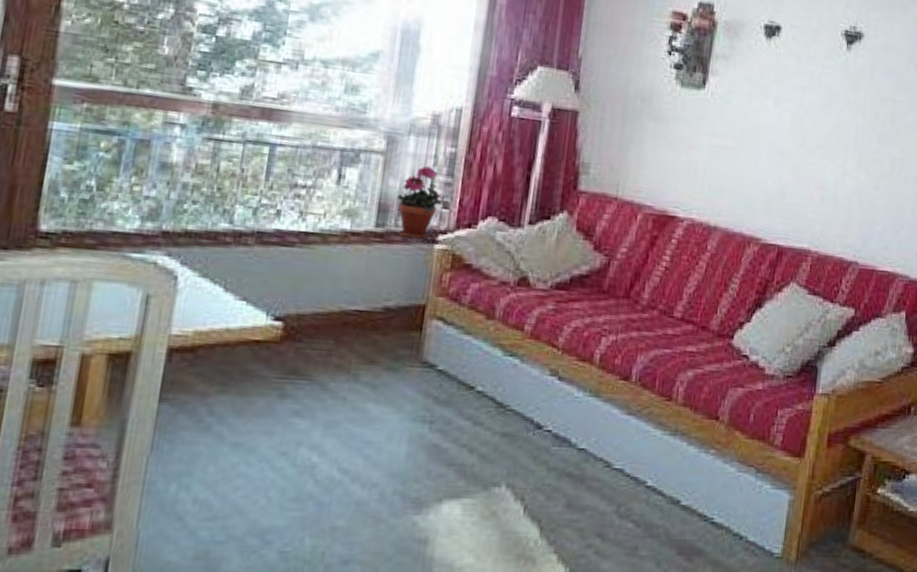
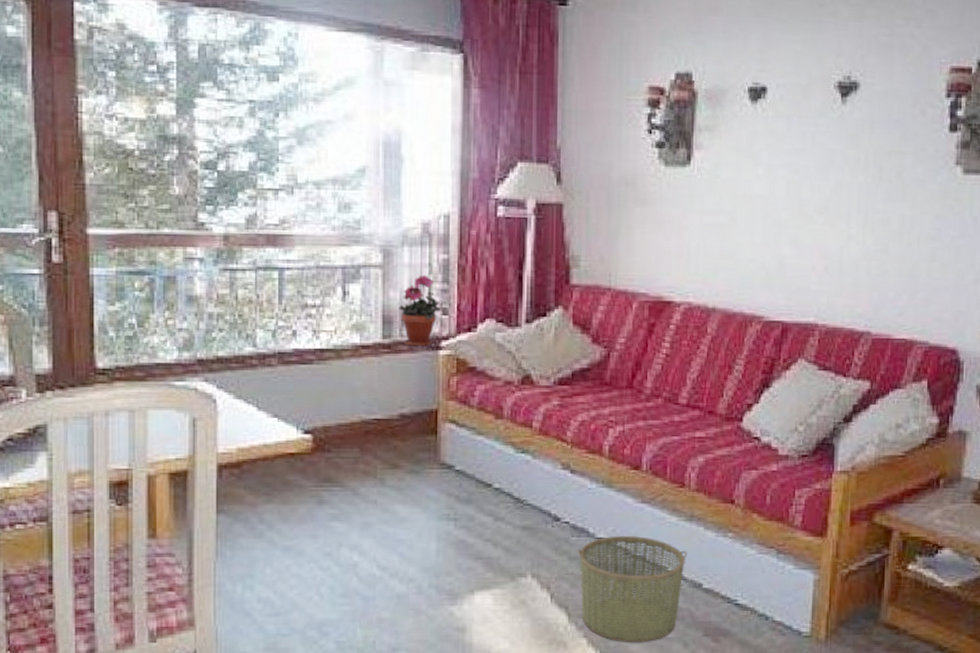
basket: none [554,447,669,560] -> present [577,535,688,642]

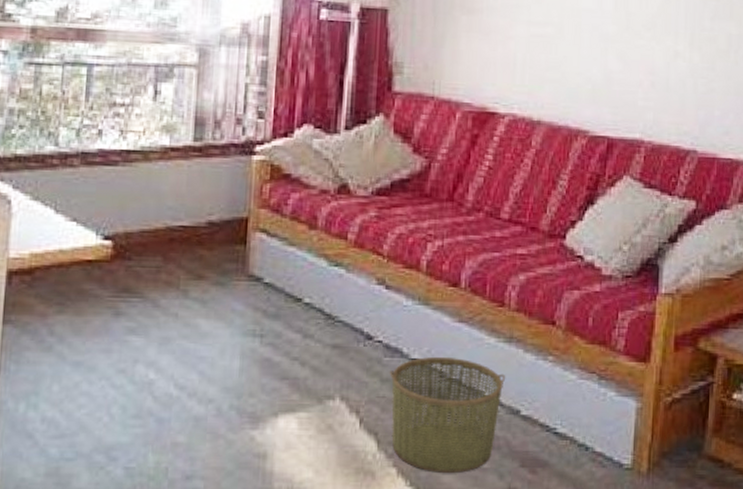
potted plant: present [399,274,441,348] -> none [212,76,257,152]

